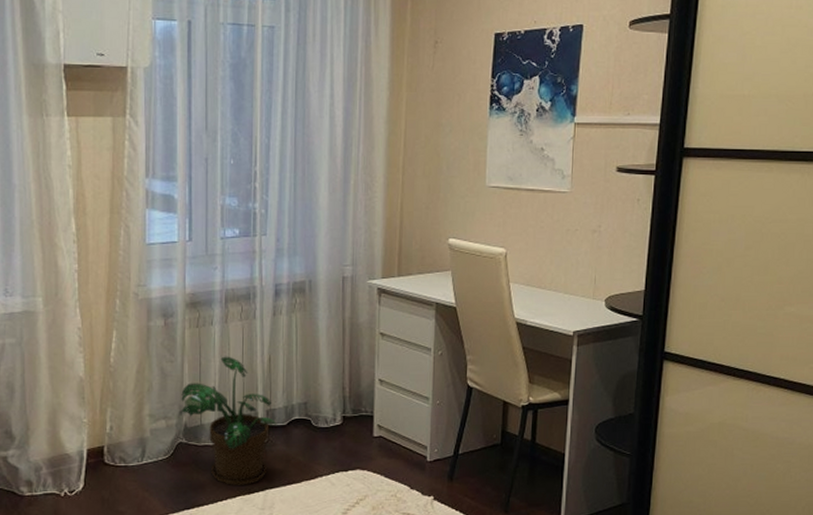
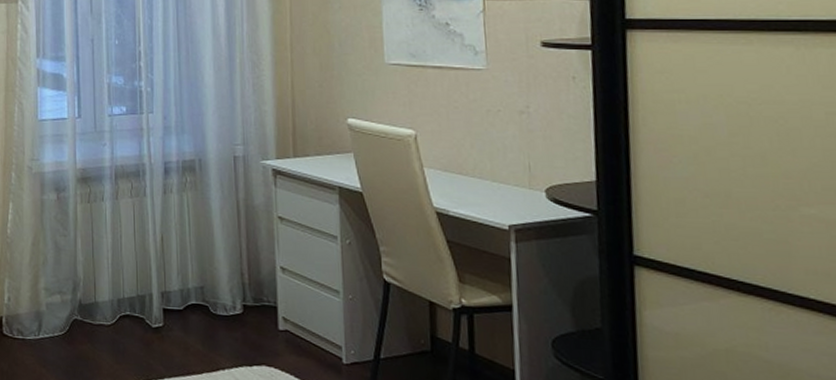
potted plant: present [180,356,277,485] -> none [74,233,173,371]

